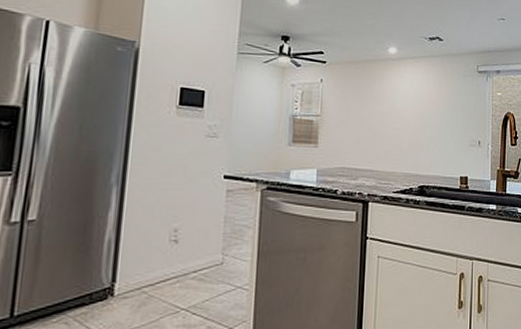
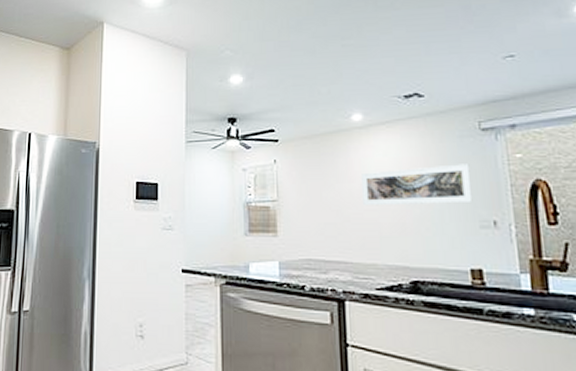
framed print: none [389,96,468,127] -> present [361,164,473,206]

